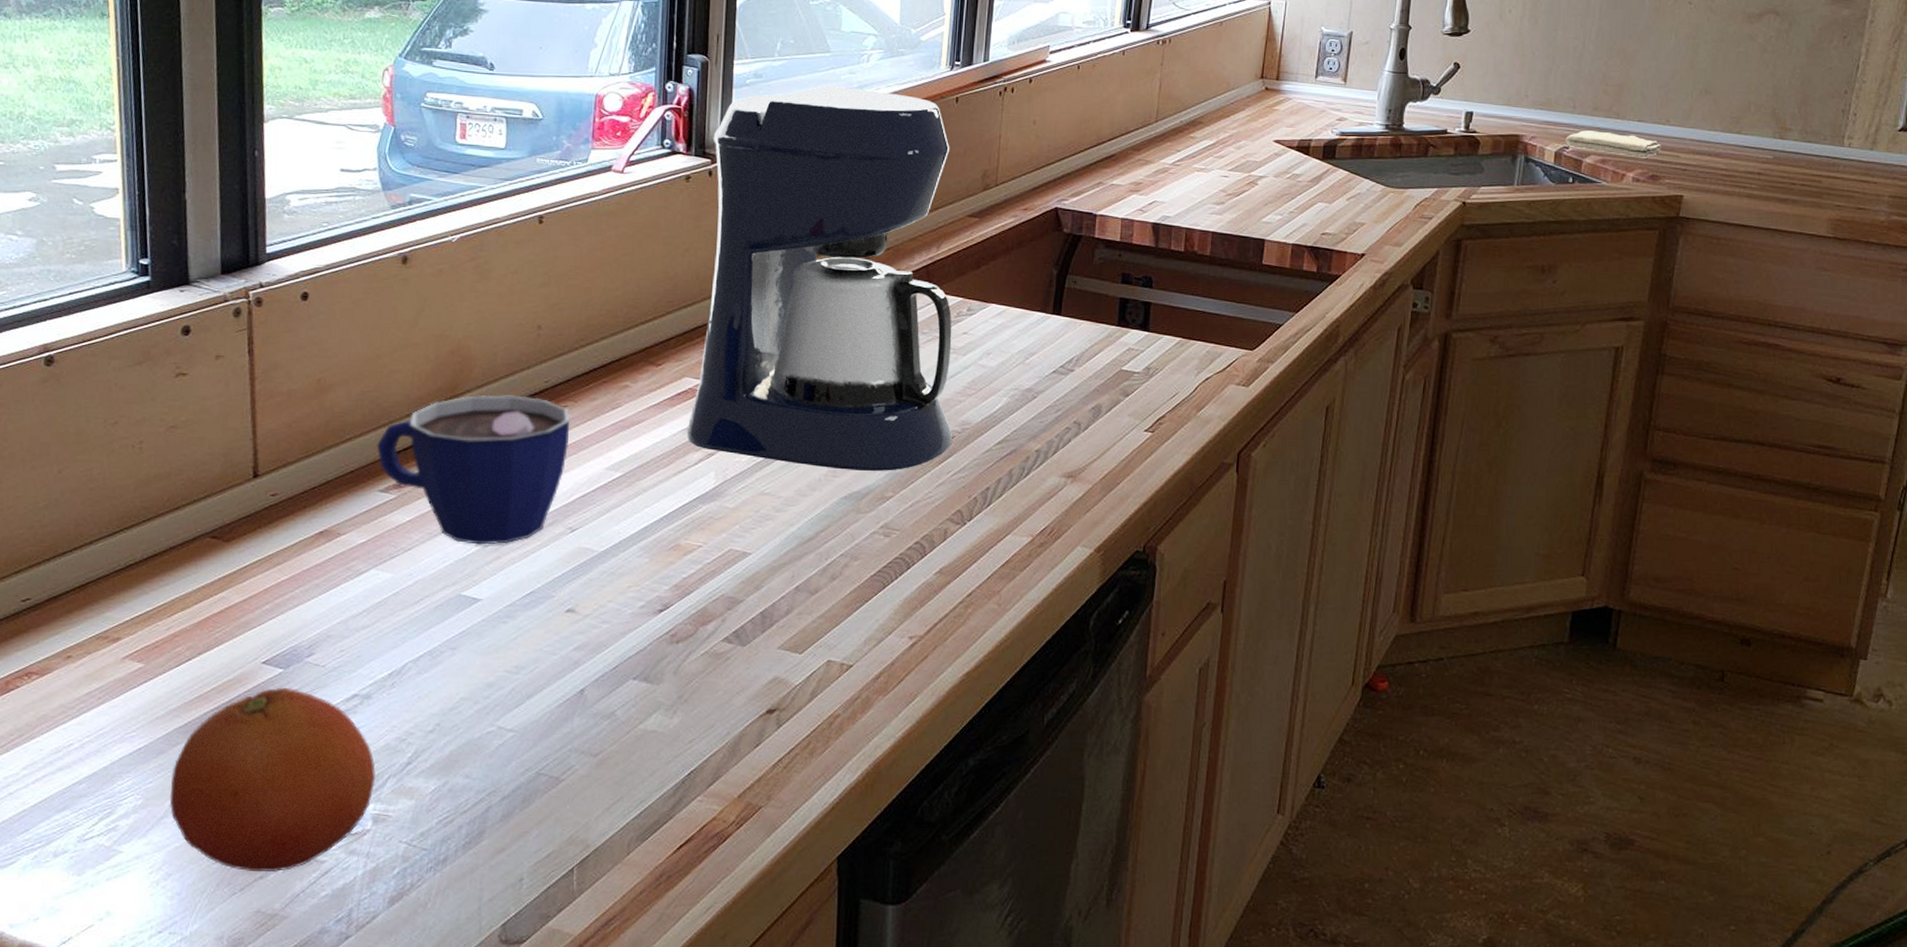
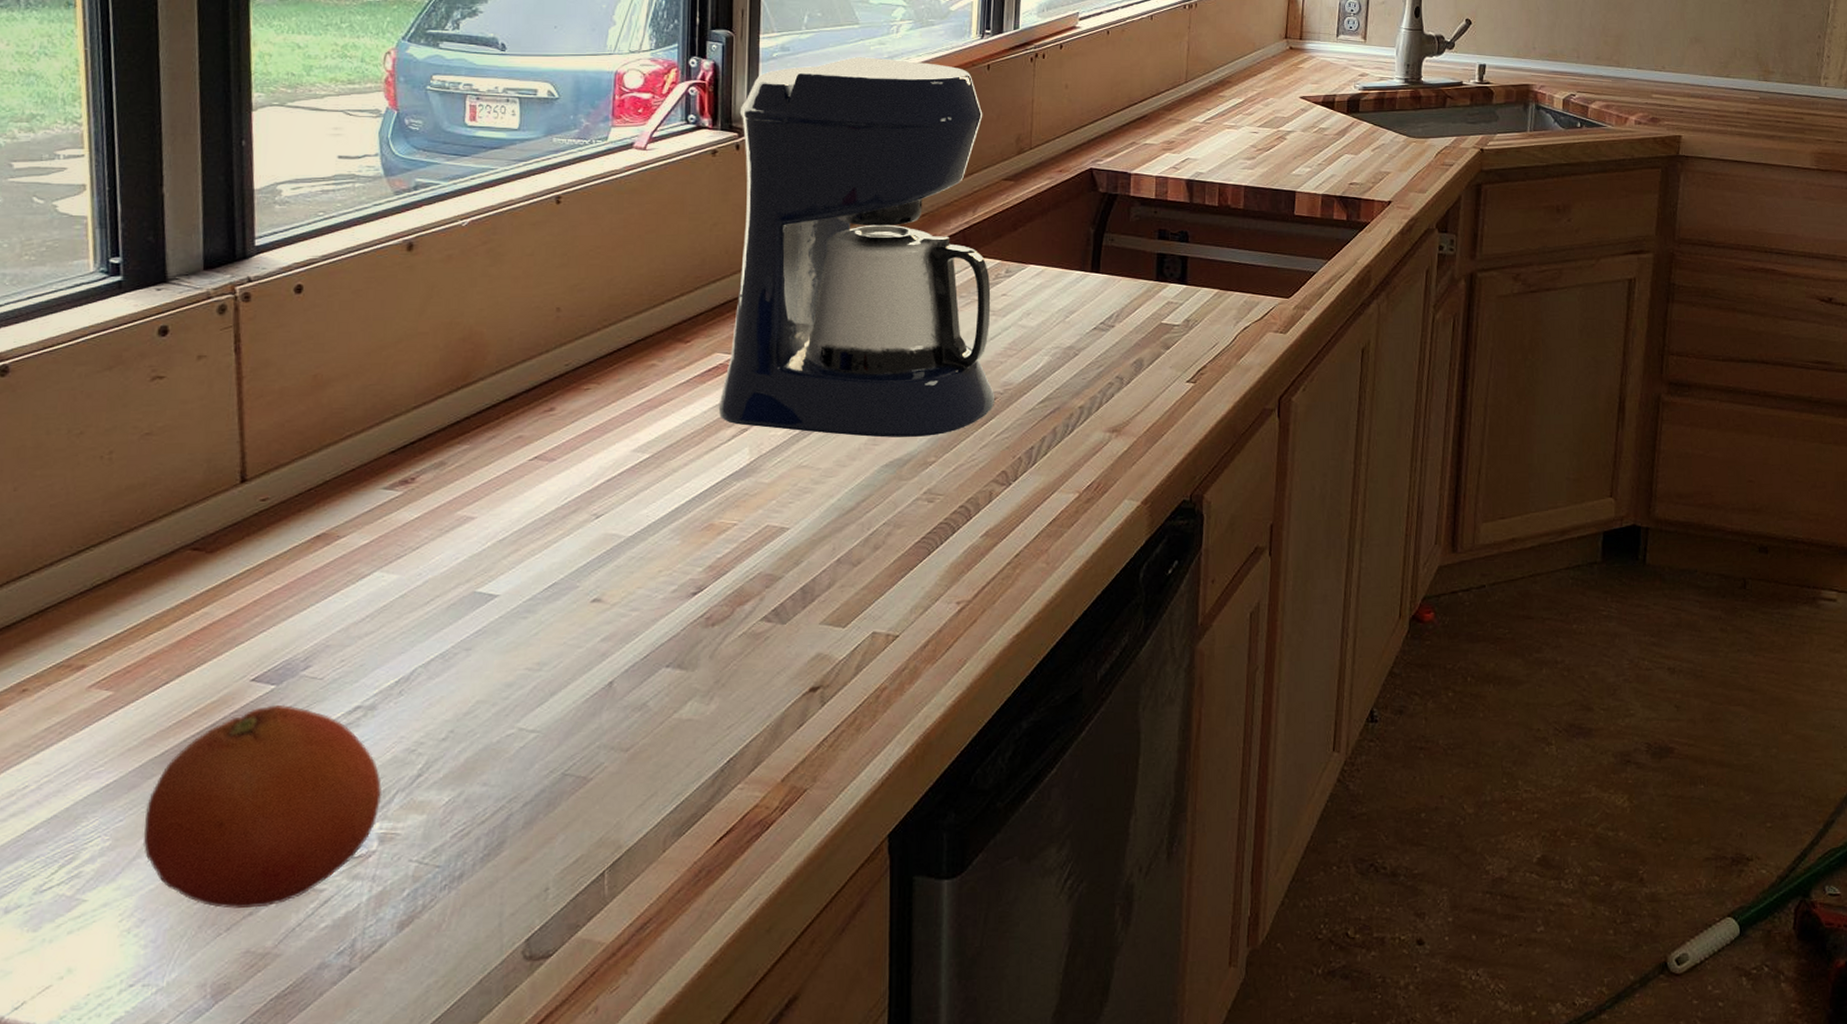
cup: present [376,394,570,545] -> none [380,380,592,538]
washcloth: present [1566,130,1661,158] -> none [1572,79,1659,102]

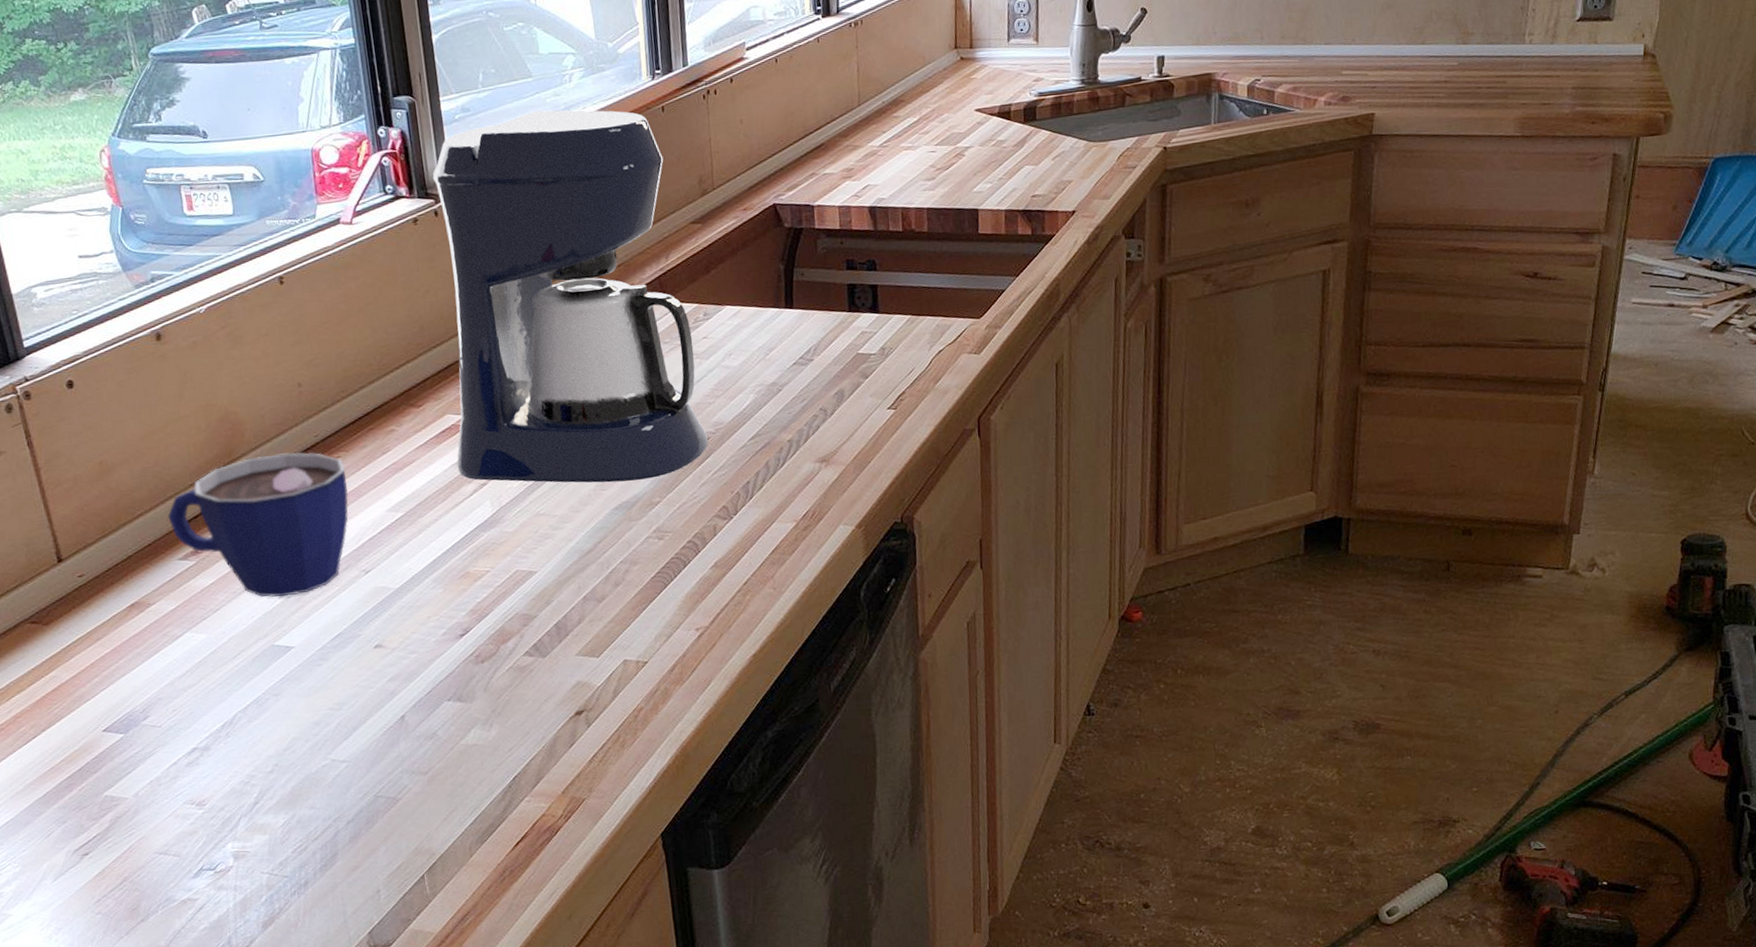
fruit: present [142,704,383,909] -> none [41,750,229,917]
cup: none [380,380,592,538] -> present [167,452,349,597]

